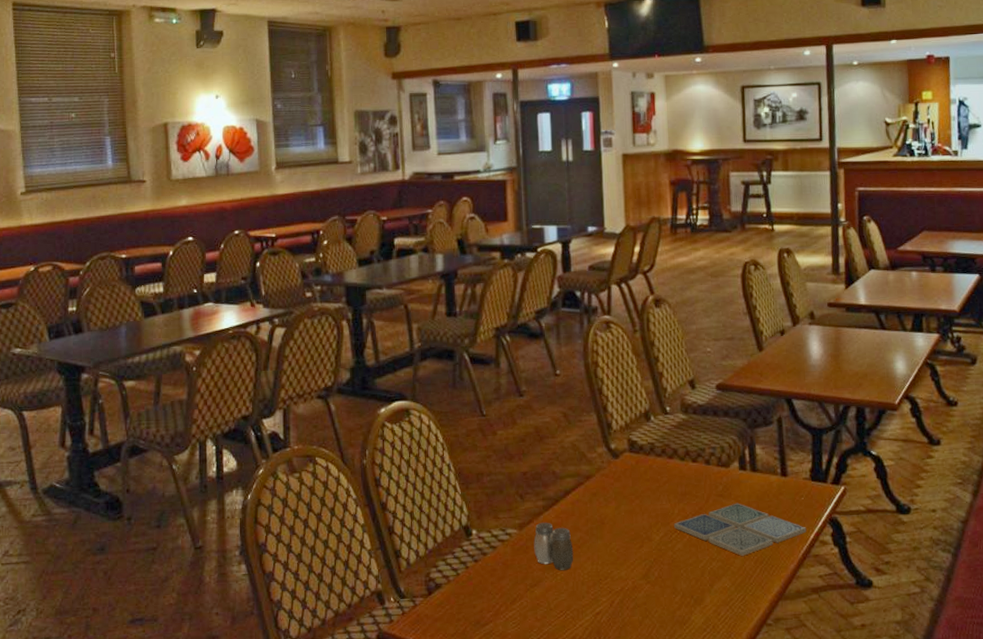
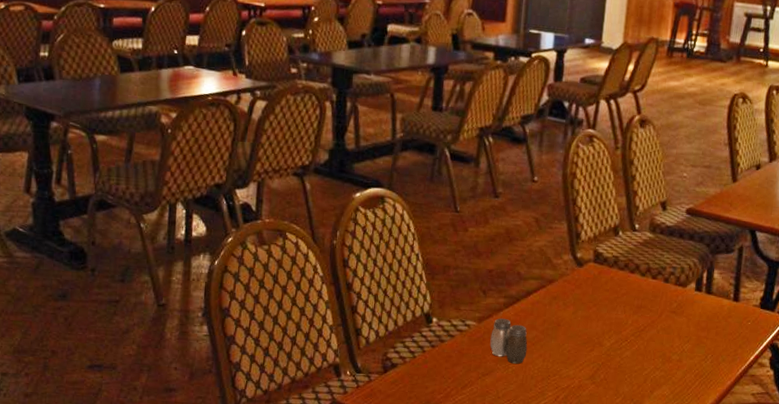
drink coaster: present [674,503,807,556] -> none [626,320,748,369]

